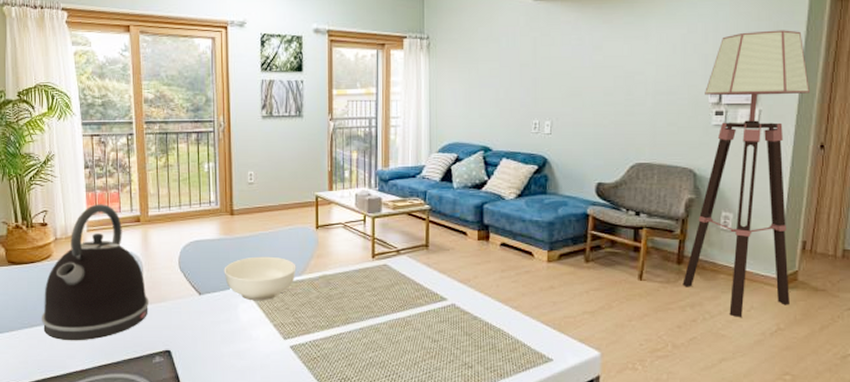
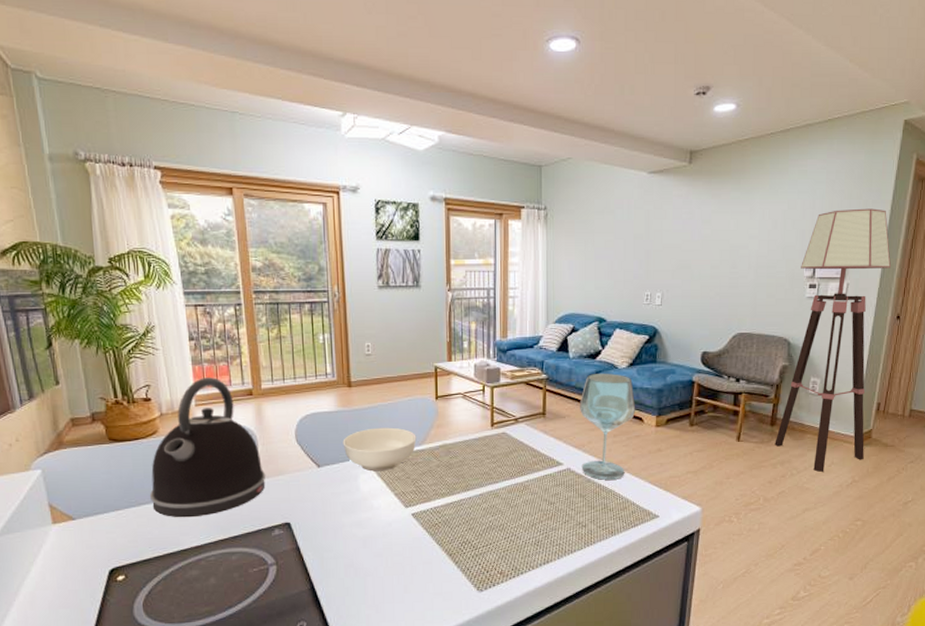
wine glass: none [464,205,525,318] -> present [579,373,636,480]

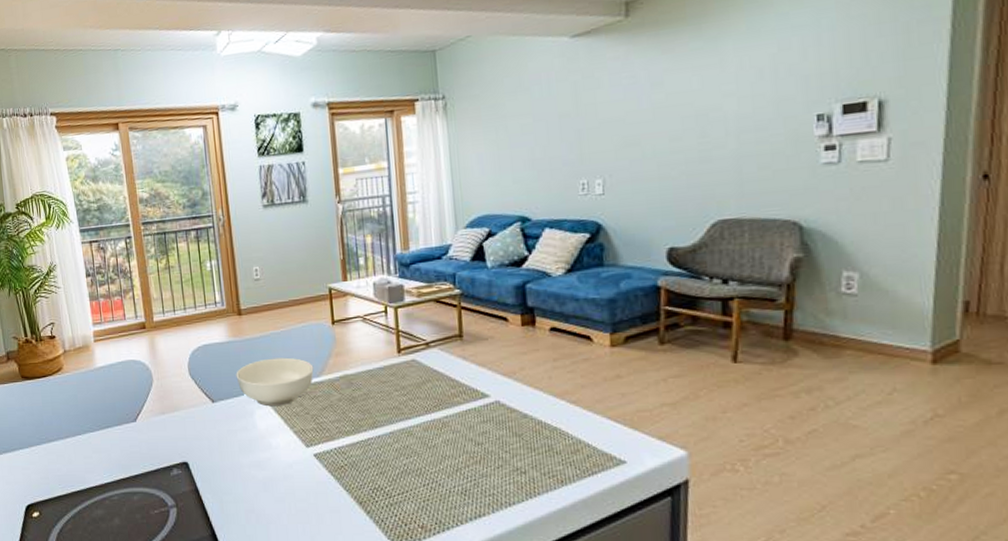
kettle: present [149,377,266,518] -> none [57,312,162,455]
wine glass: present [579,373,636,480] -> none [504,283,581,415]
floor lamp: present [775,208,891,472] -> none [793,29,962,403]

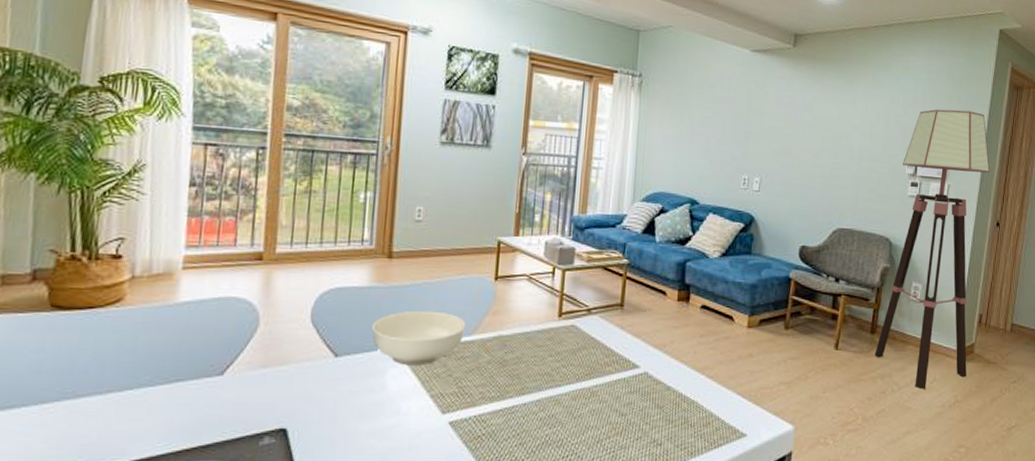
floor lamp: none [793,29,962,403] -> present [875,109,990,389]

